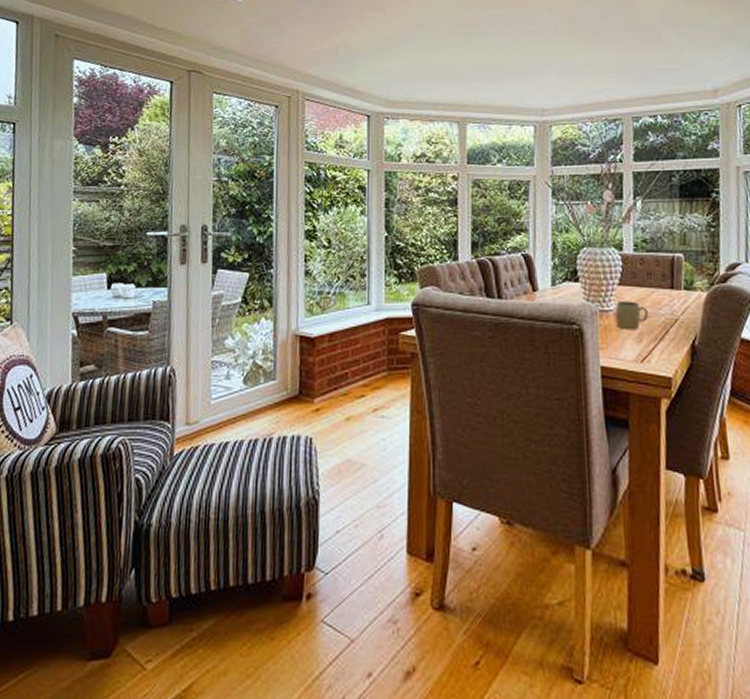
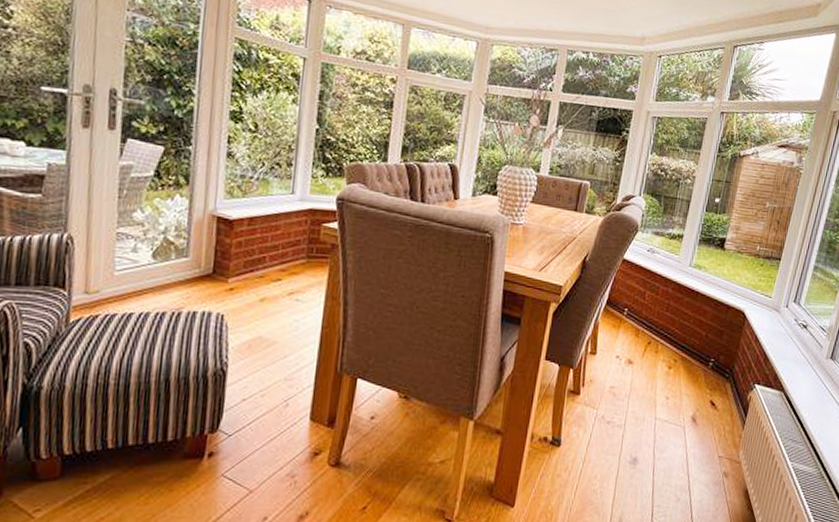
mug: present [615,301,648,329] -> none [523,217,552,243]

